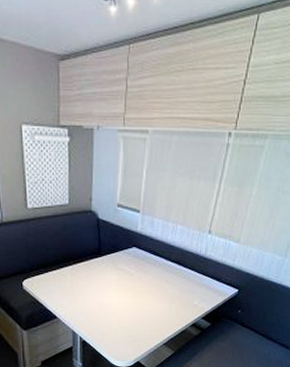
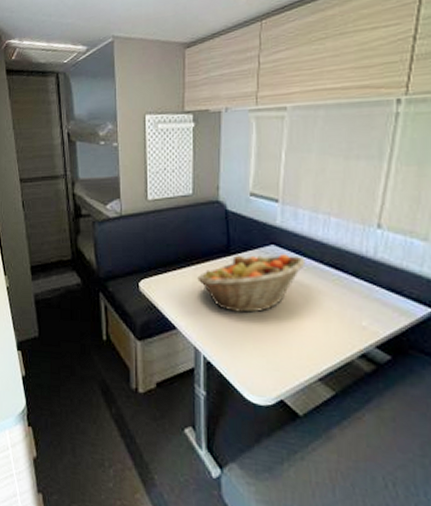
fruit basket: none [74,254,158,301] -> present [197,254,306,313]

